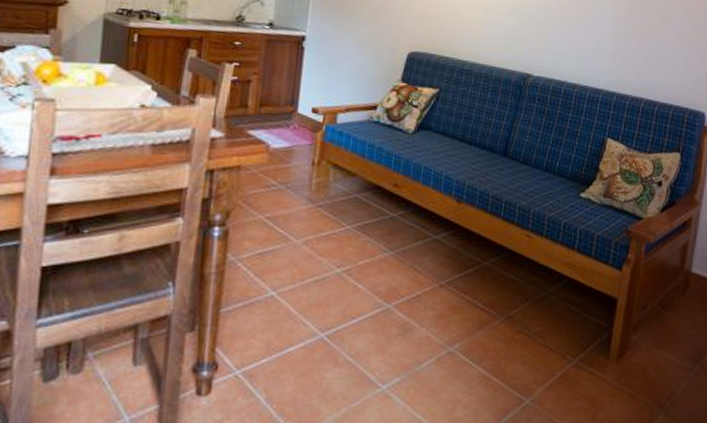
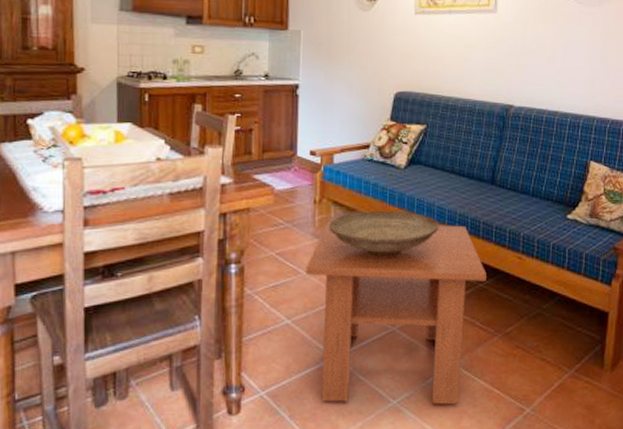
coffee table: none [297,185,493,393] -> present [306,221,487,405]
decorative bowl: none [325,176,446,228] -> present [328,211,439,257]

